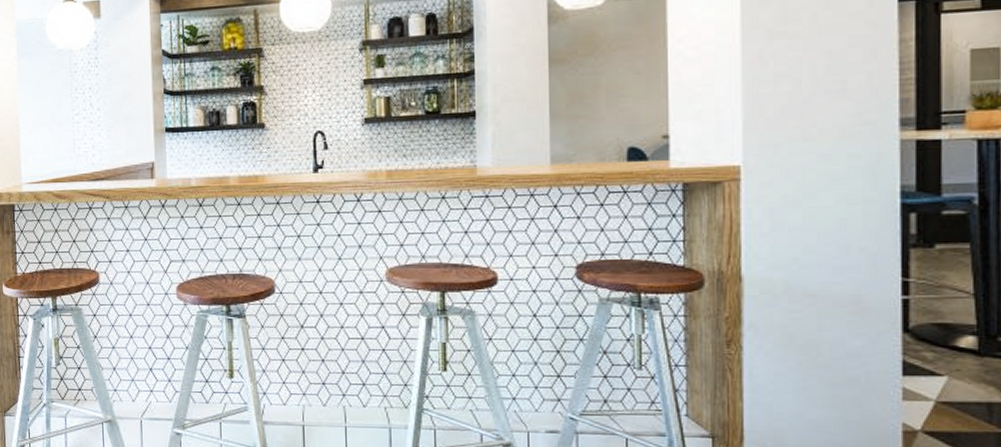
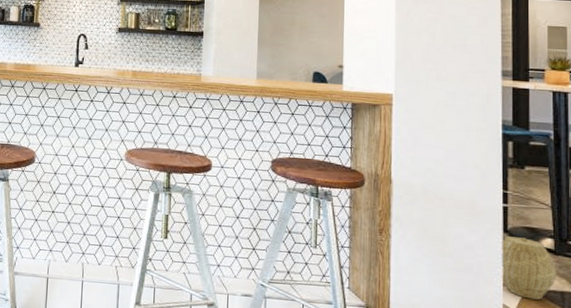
woven basket: none [899,337,982,415] -> present [500,236,557,300]

